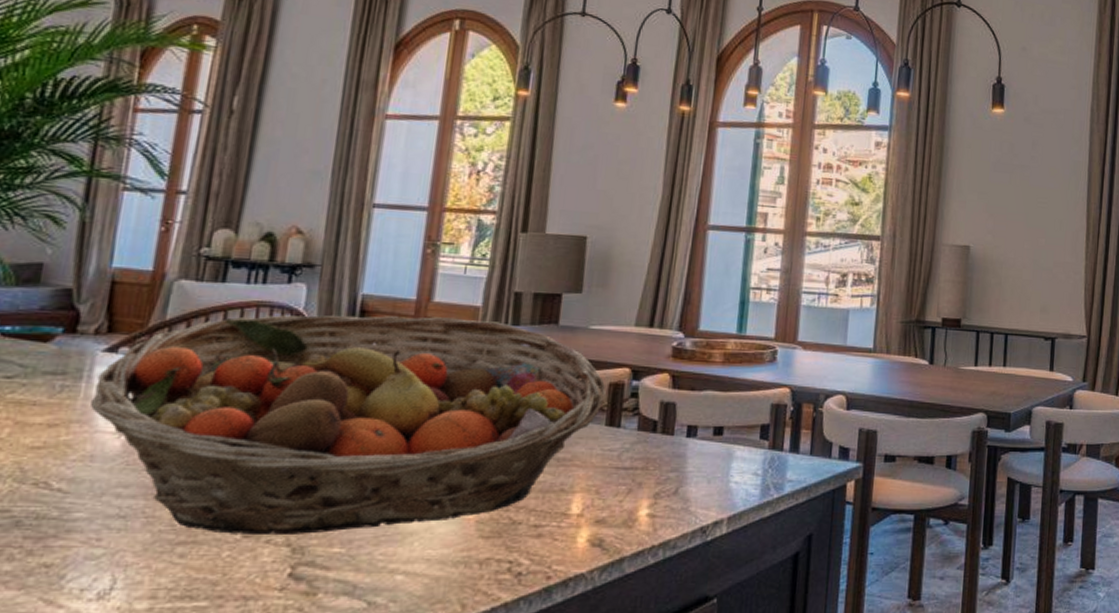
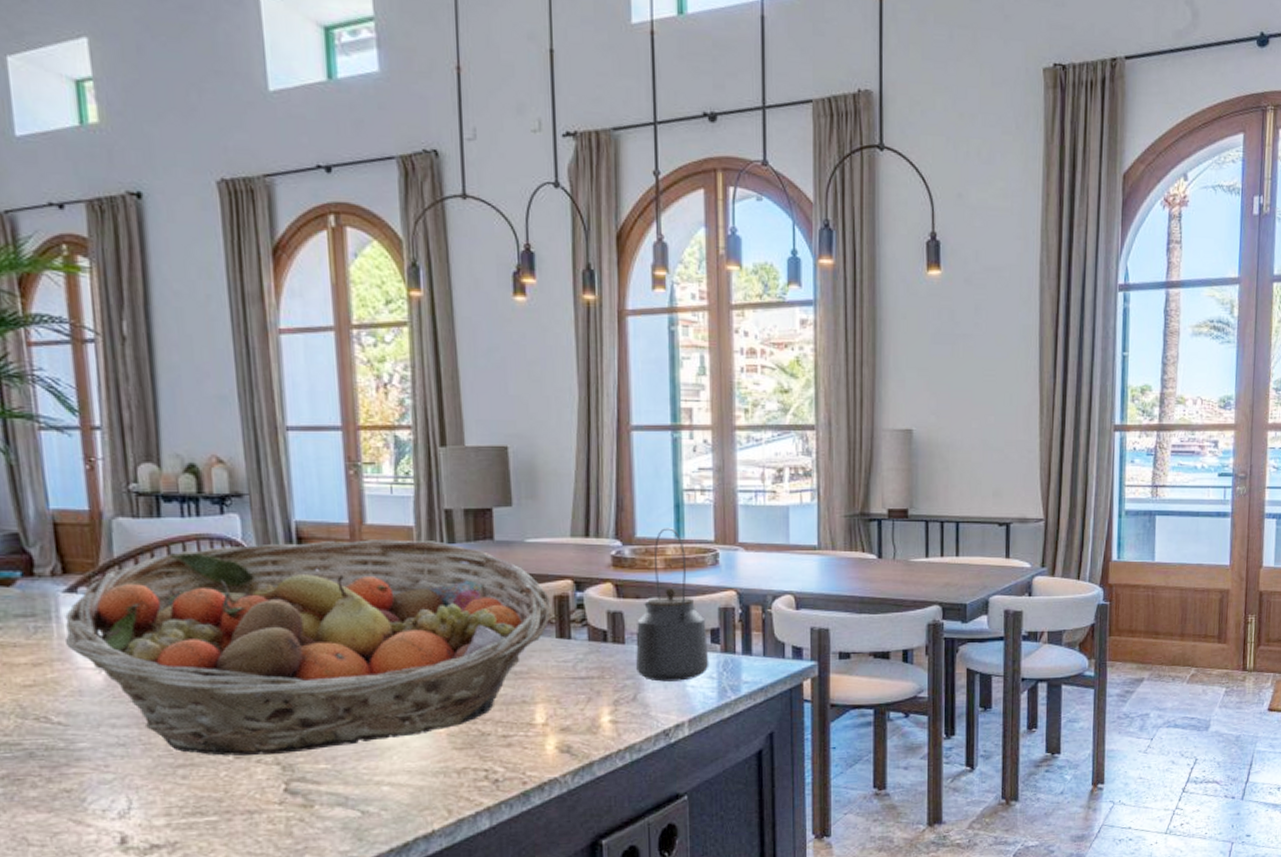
kettle: none [681,323,757,476] -> present [635,528,709,682]

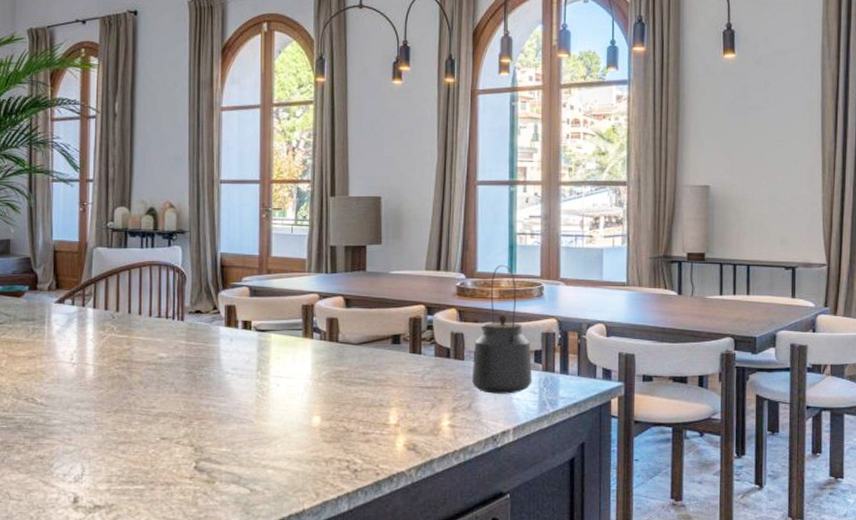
fruit basket: present [64,539,553,757] -> none [52,268,408,438]

